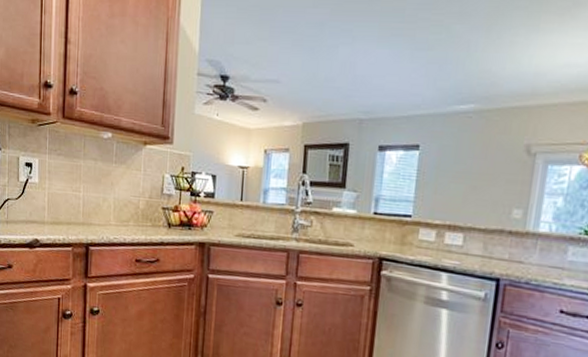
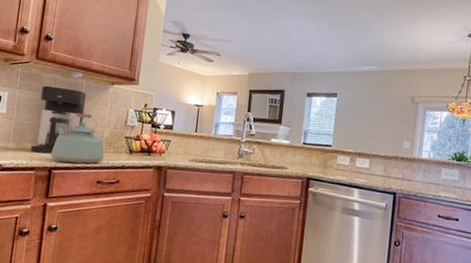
coffee maker: none [65,149,117,228] -> present [30,85,86,154]
kettle: none [86,180,142,240] -> present [50,112,105,164]

